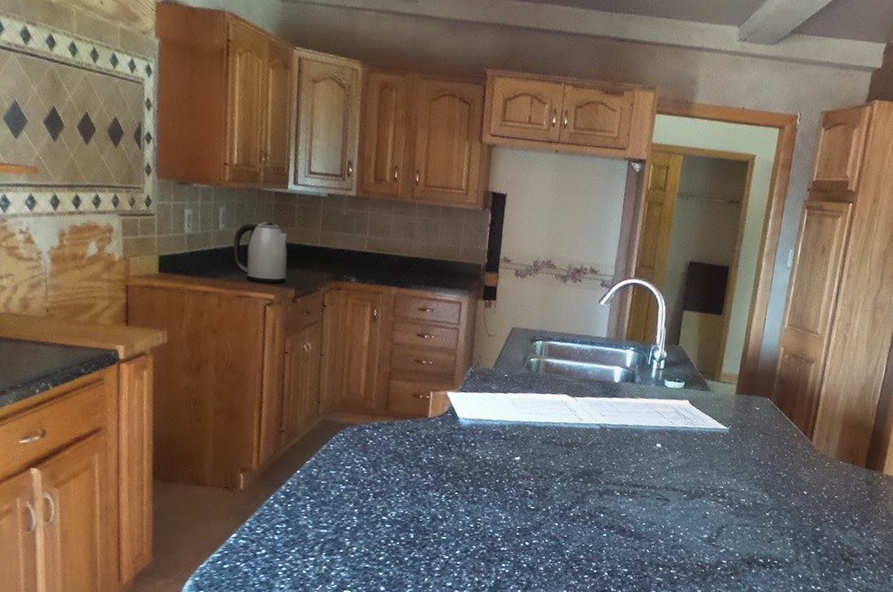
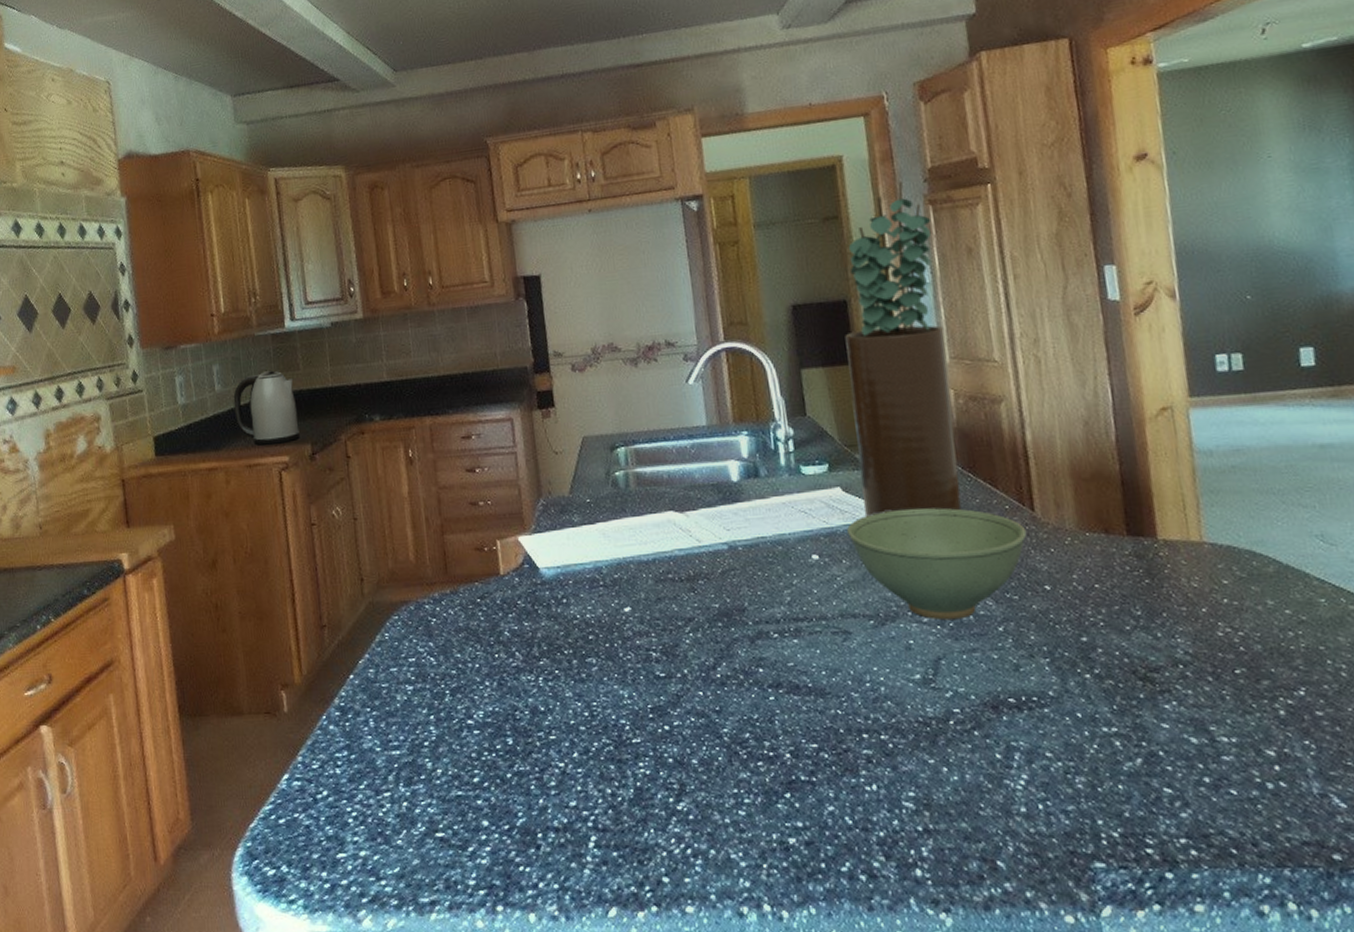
bowl: none [685,422,803,504] -> present [847,507,1027,621]
vase: none [700,185,804,432] -> present [845,181,962,518]

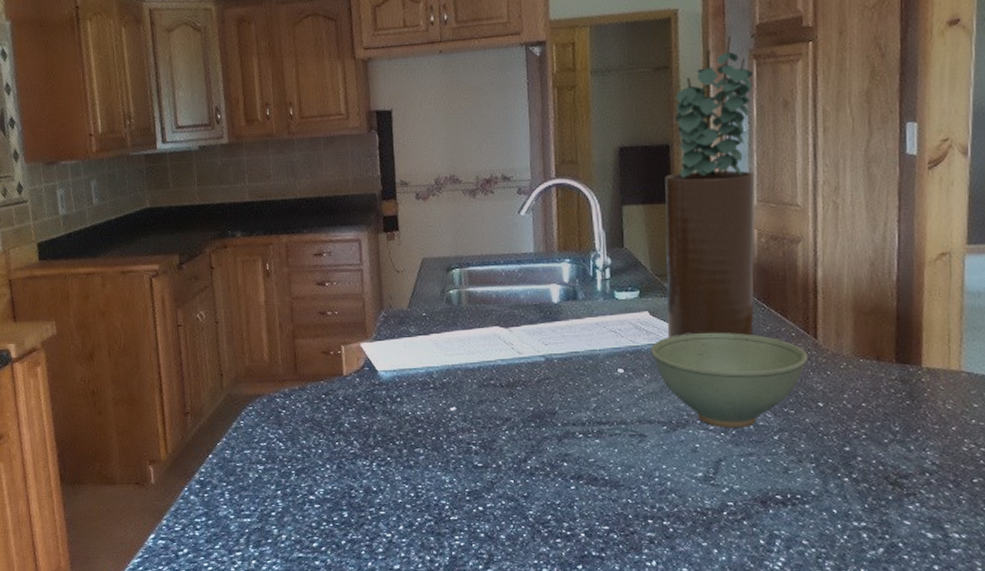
kettle: present [233,370,300,447] -> none [109,188,169,256]

